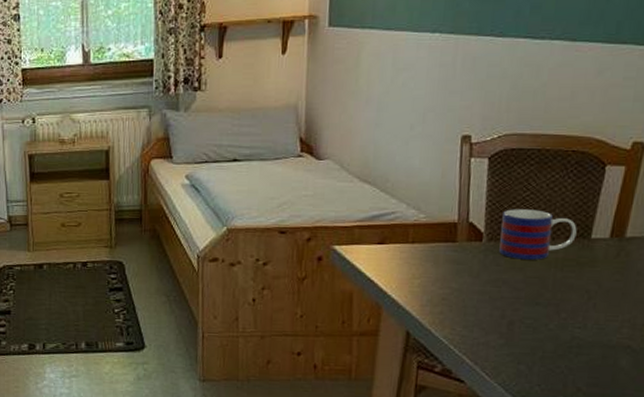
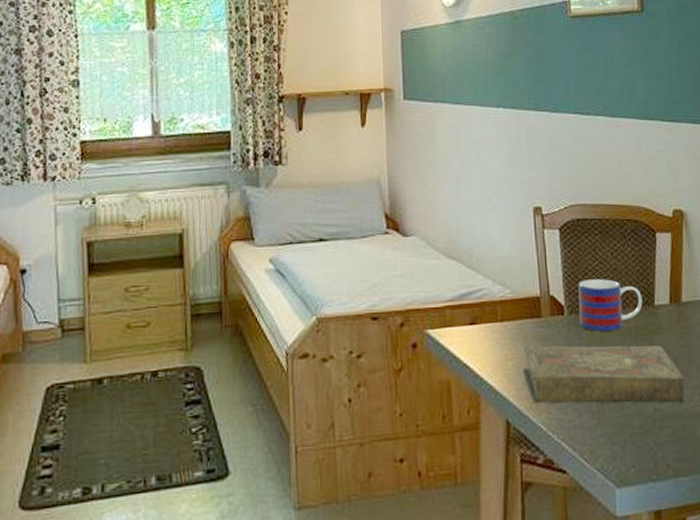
book: none [429,267,615,334] -> present [523,345,685,404]

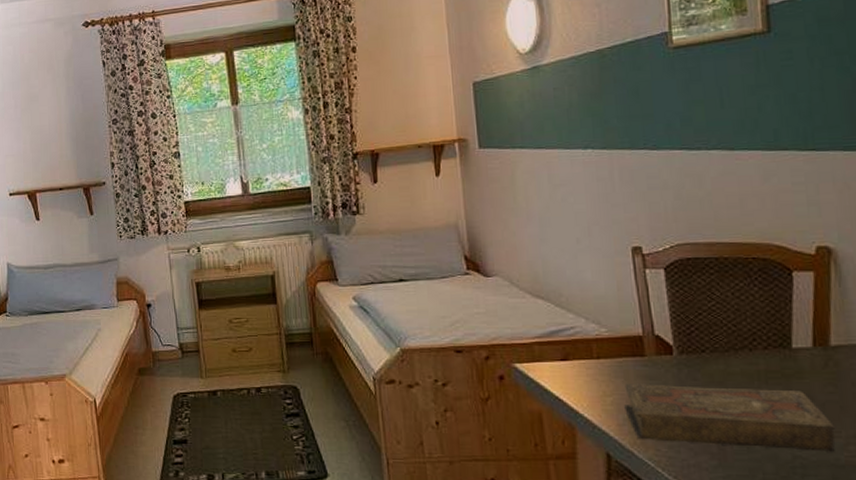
mug: present [578,279,643,331] -> none [690,319,775,373]

